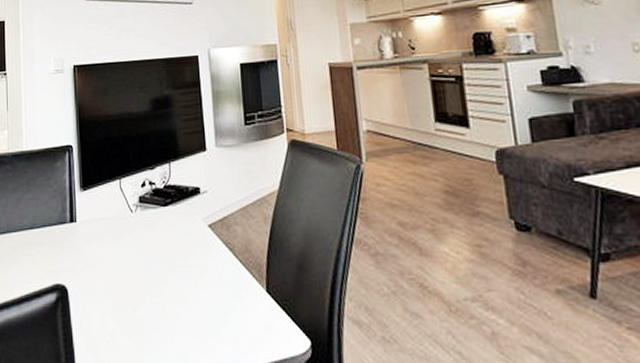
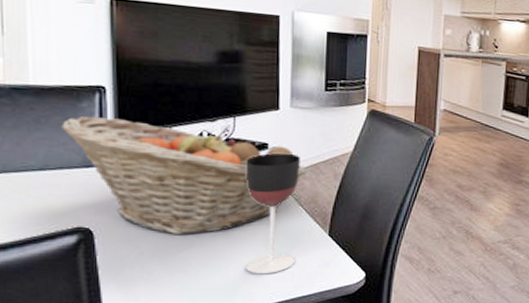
fruit basket: none [44,174,237,293] -> present [62,116,306,236]
wineglass: none [182,196,237,339] -> present [245,152,300,275]

